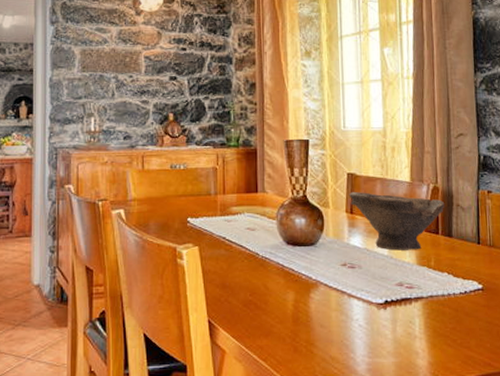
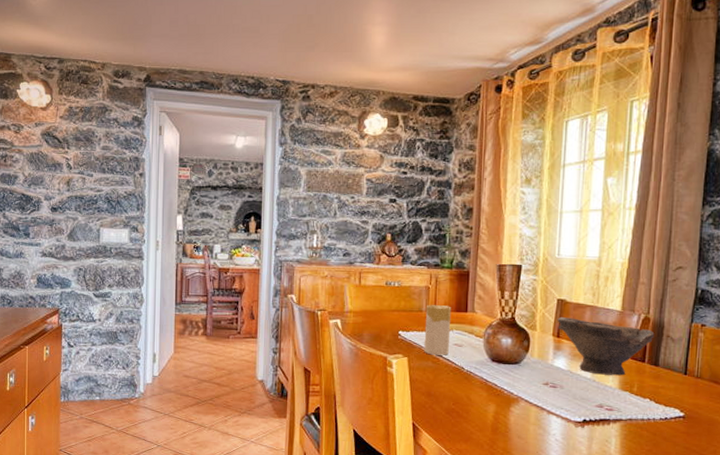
candle: none [214,186,242,242] -> present [424,304,452,356]

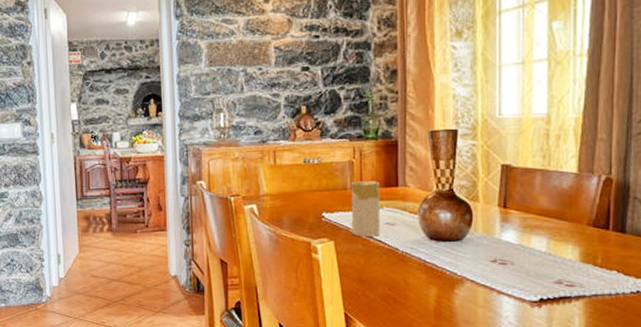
bowl: present [557,317,655,376] -> none [502,185,619,247]

